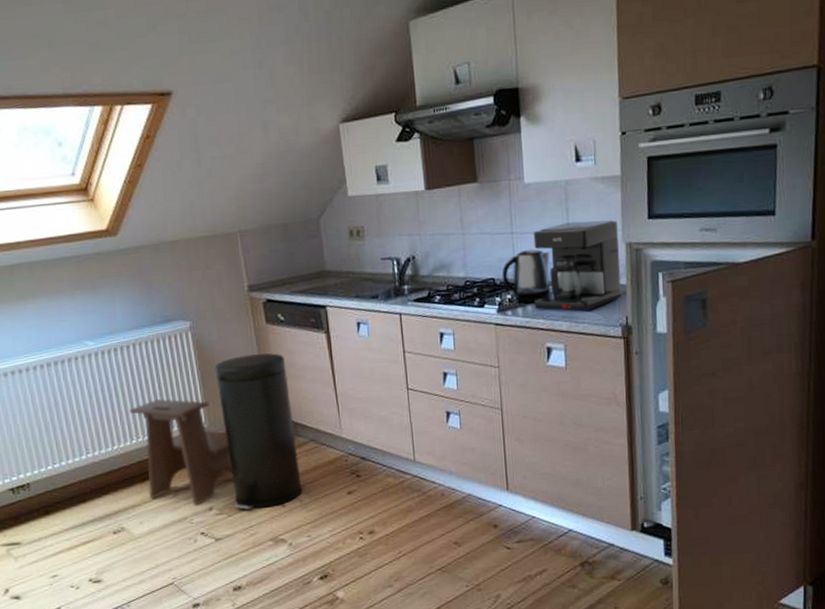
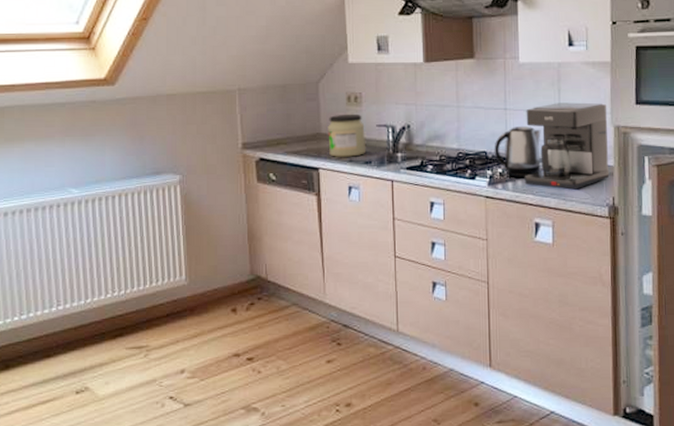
step stool: present [129,398,232,505] -> none [108,253,209,366]
pedal bin: present [214,353,302,509] -> none [201,212,280,375]
jar: none [332,248,373,294] -> present [328,113,367,157]

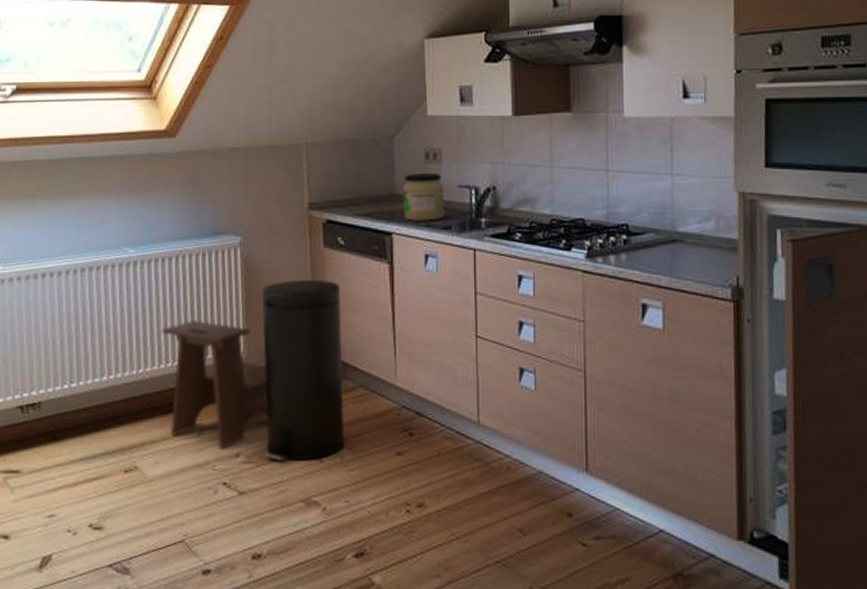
step stool: none [108,253,209,366] -> present [162,320,267,448]
pedal bin: none [201,212,280,375] -> present [261,279,345,462]
kettle: present [494,125,541,178] -> none [593,189,650,251]
coffee maker: present [524,102,610,190] -> none [629,164,733,266]

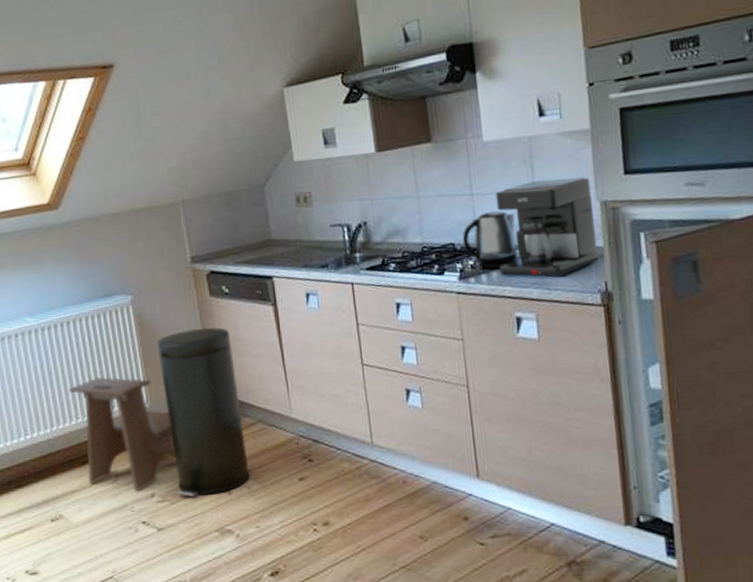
jar: present [403,172,446,221] -> none [278,215,322,264]
kettle: none [593,189,650,251] -> present [462,210,518,270]
coffee maker: none [629,164,733,266] -> present [495,177,600,278]

